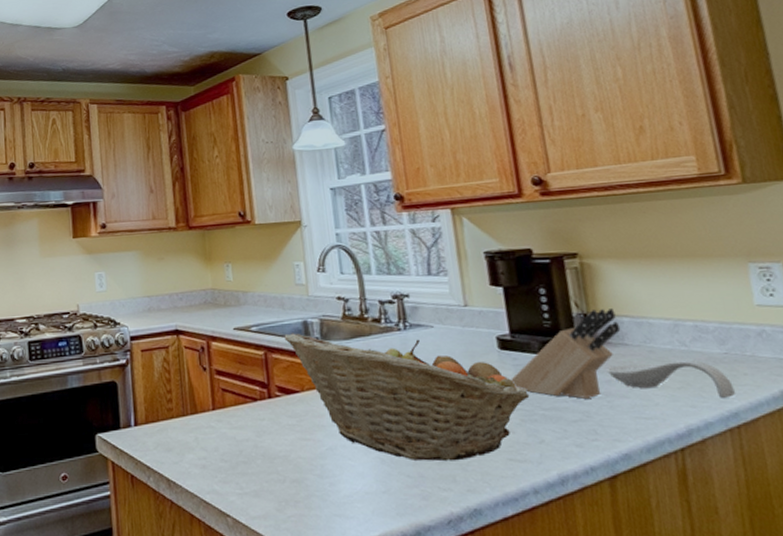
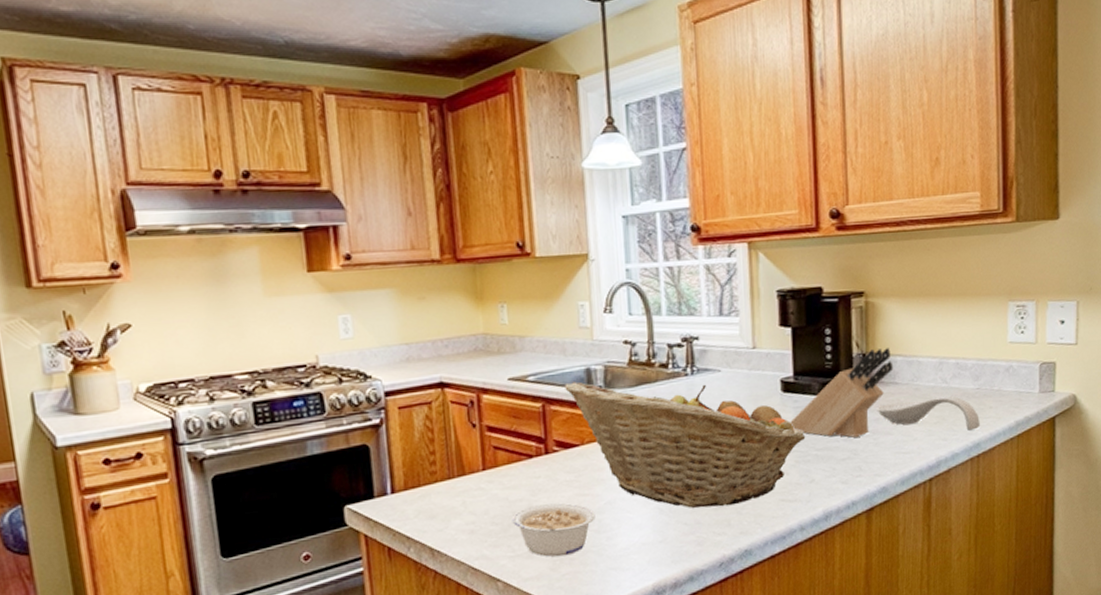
legume: none [239,445,318,498] -> present [511,503,596,557]

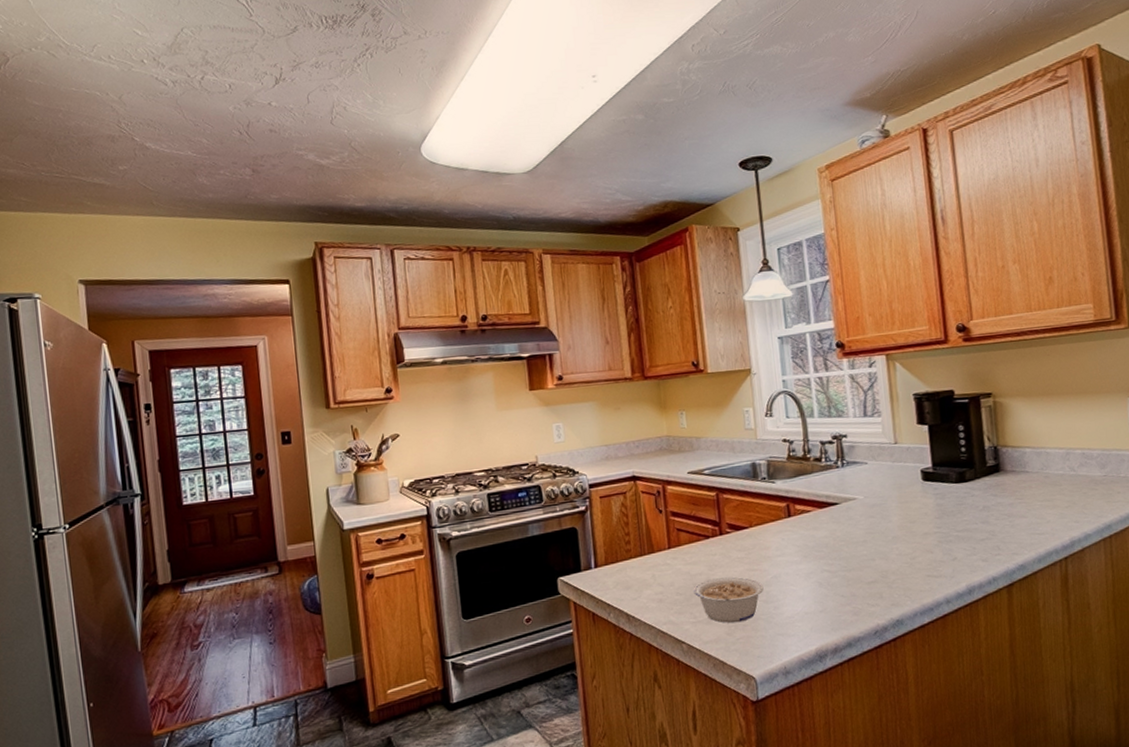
fruit basket: present [565,382,806,508] -> none [734,474,947,582]
knife block: present [790,348,894,438] -> none [931,441,1024,520]
spoon rest: present [876,395,980,431] -> none [1010,482,1110,514]

